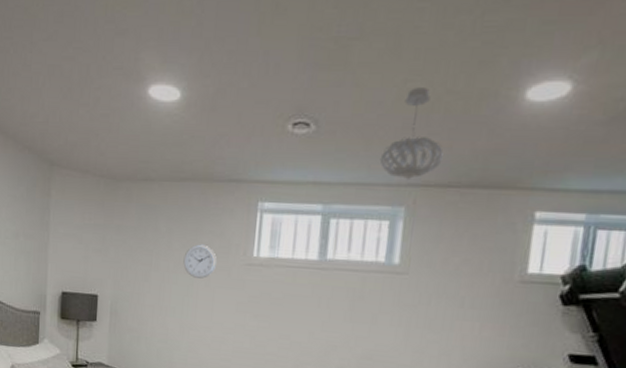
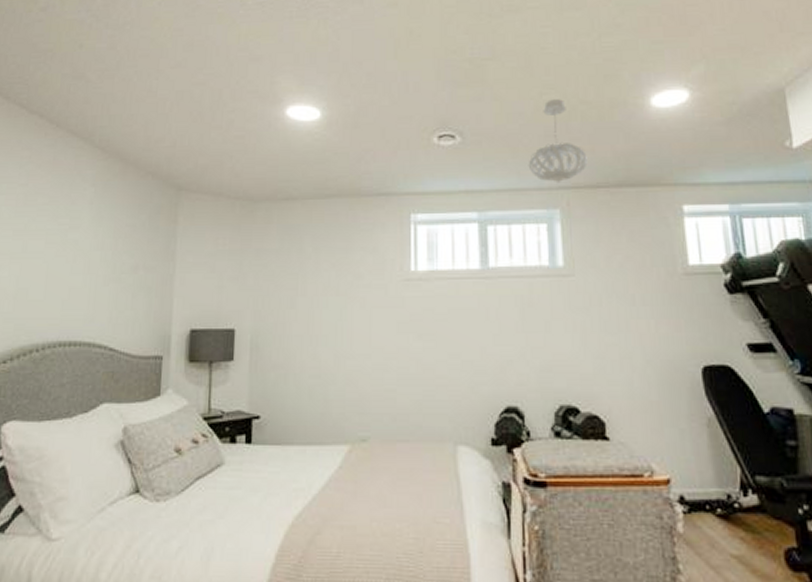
wall clock: present [183,244,217,279] -> none [334,262,371,299]

